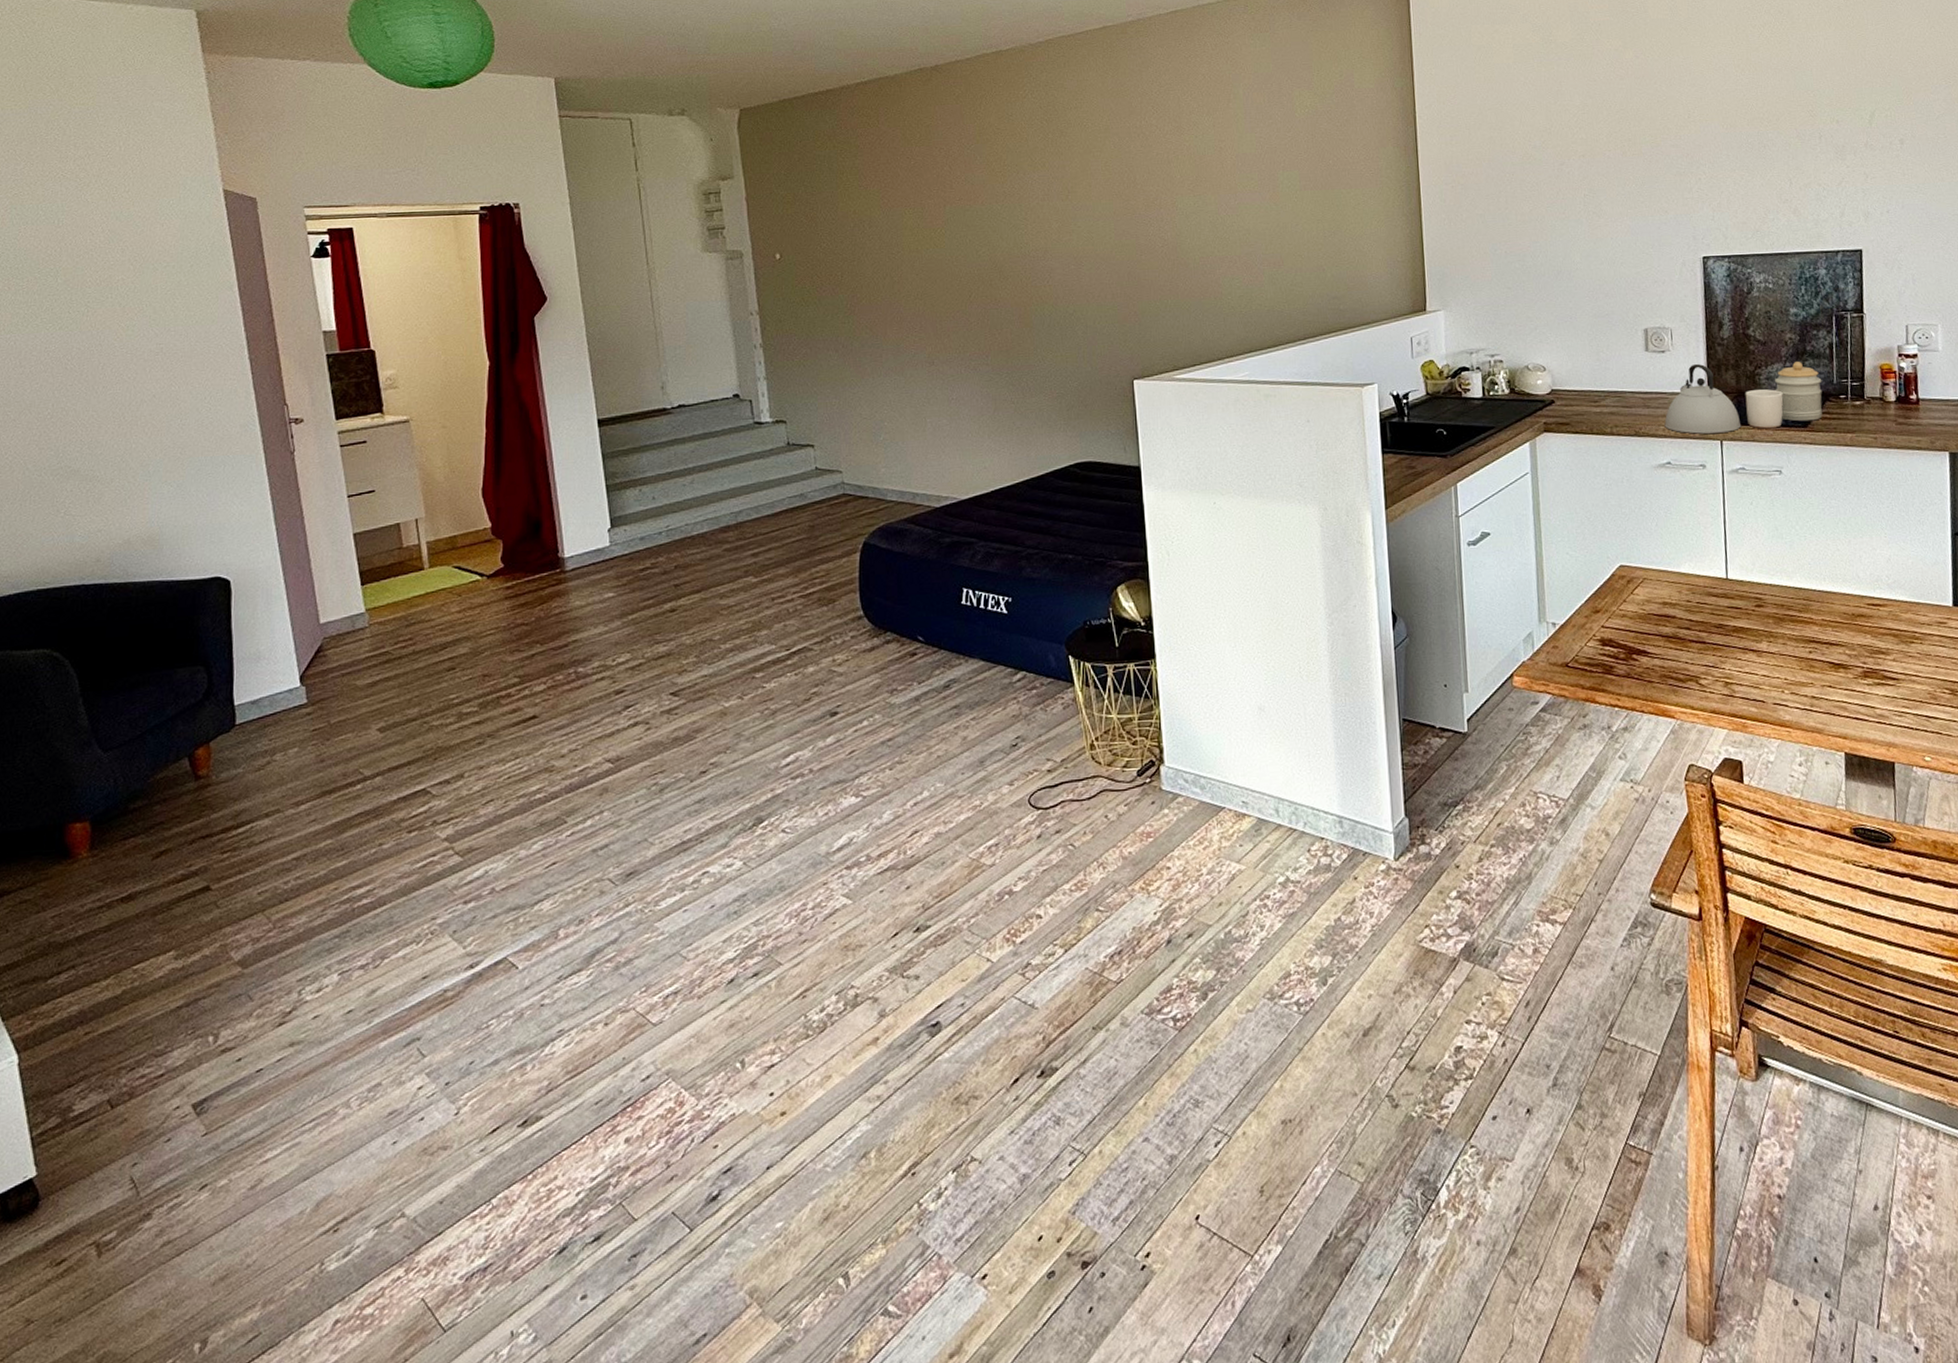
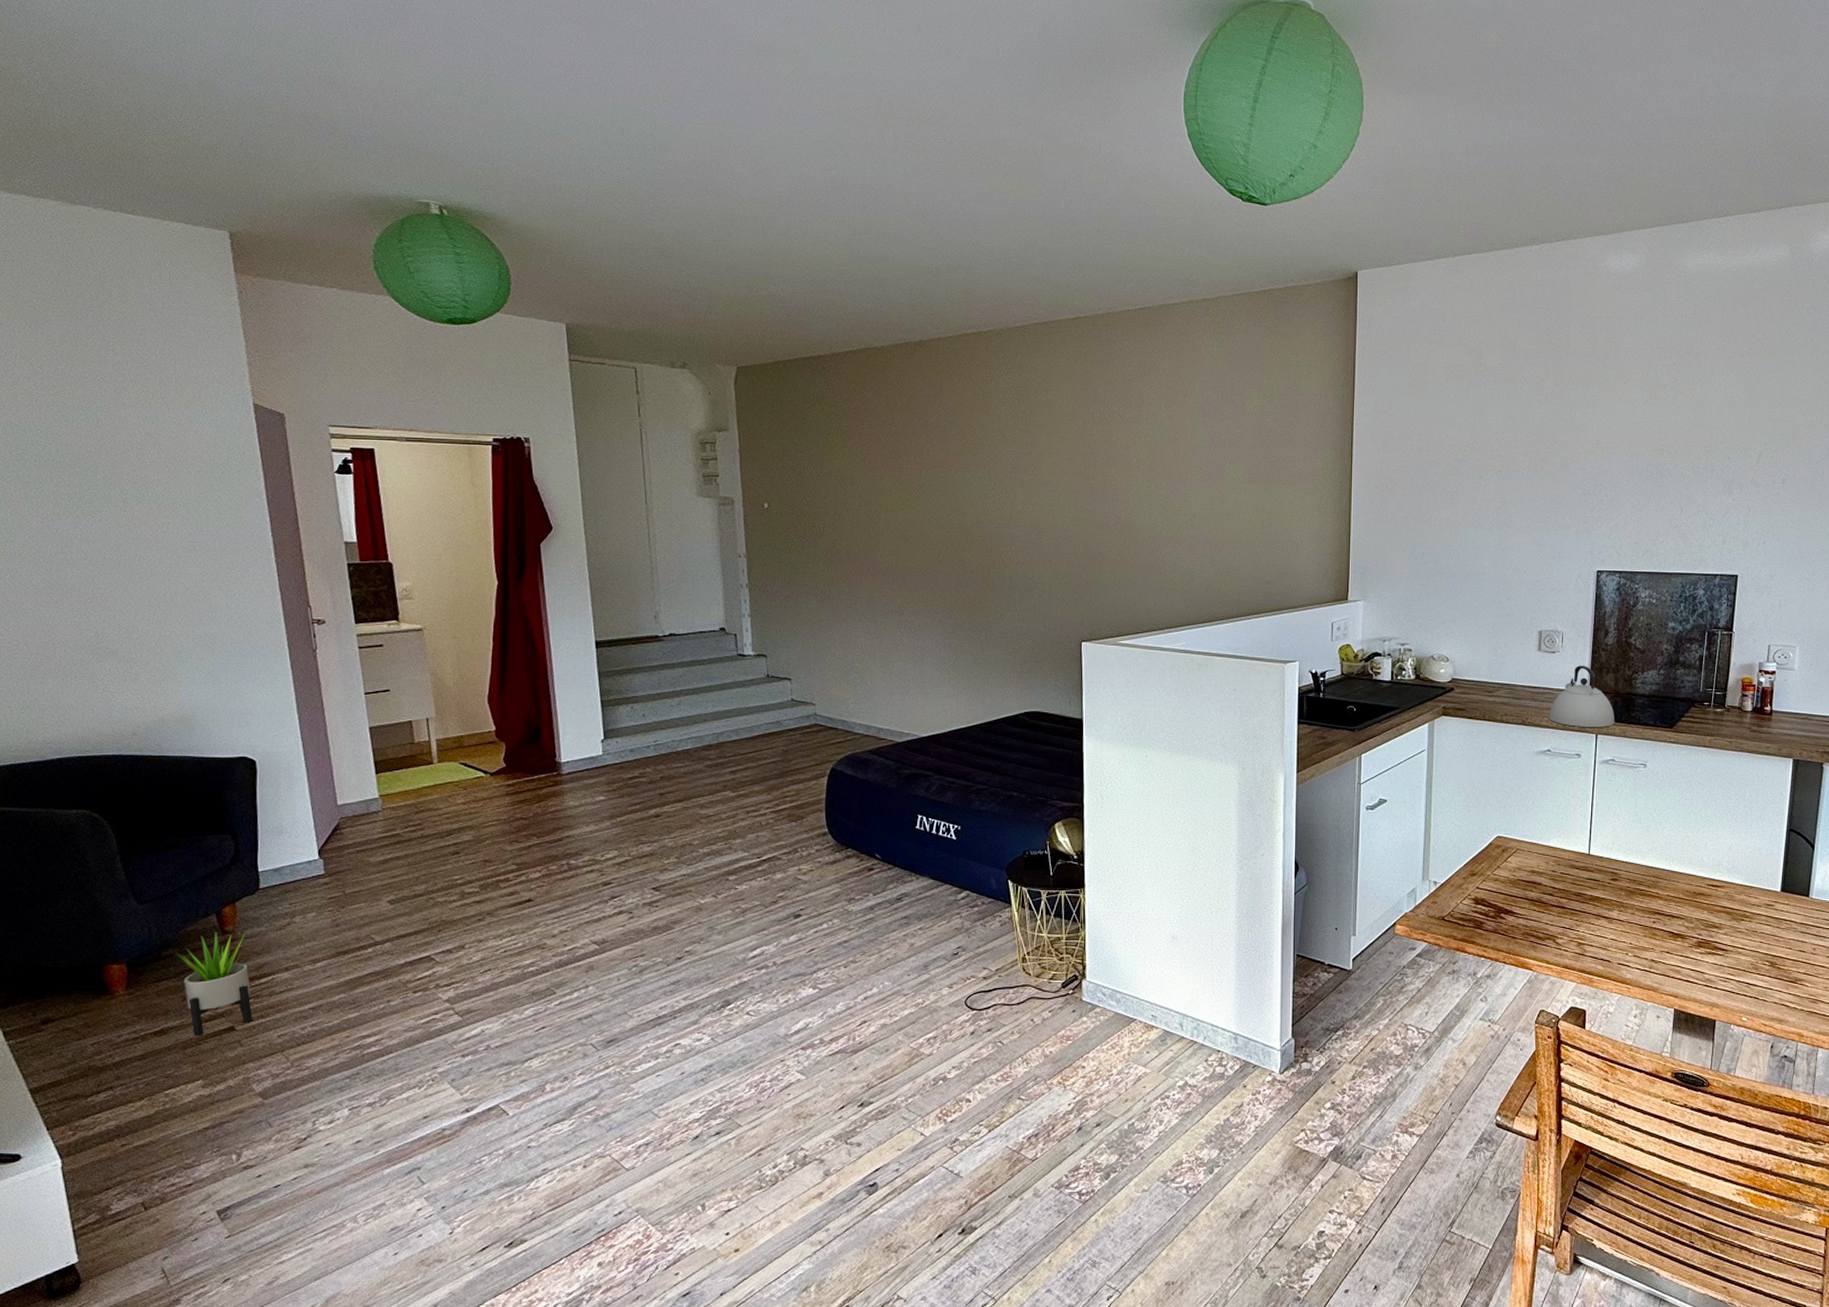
potted plant: none [145,778,230,900] -> present [177,932,253,1036]
mug: present [1745,389,1784,429] -> none [1621,692,1655,727]
jar: present [1775,362,1823,422] -> none [1648,670,1690,723]

